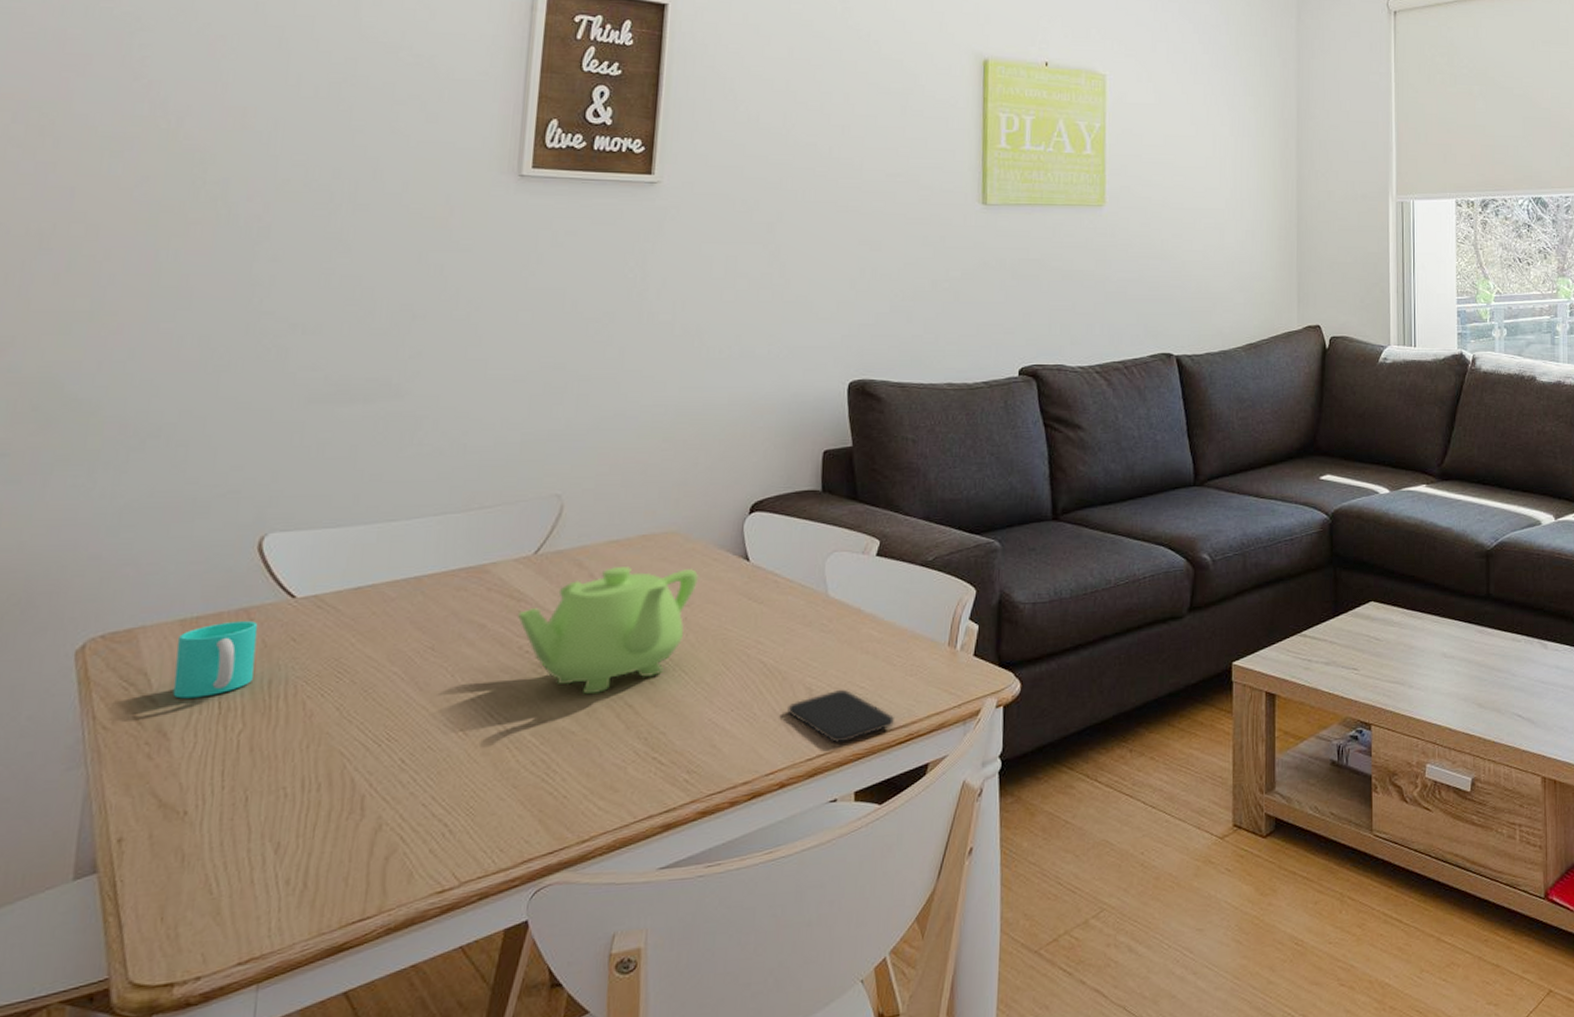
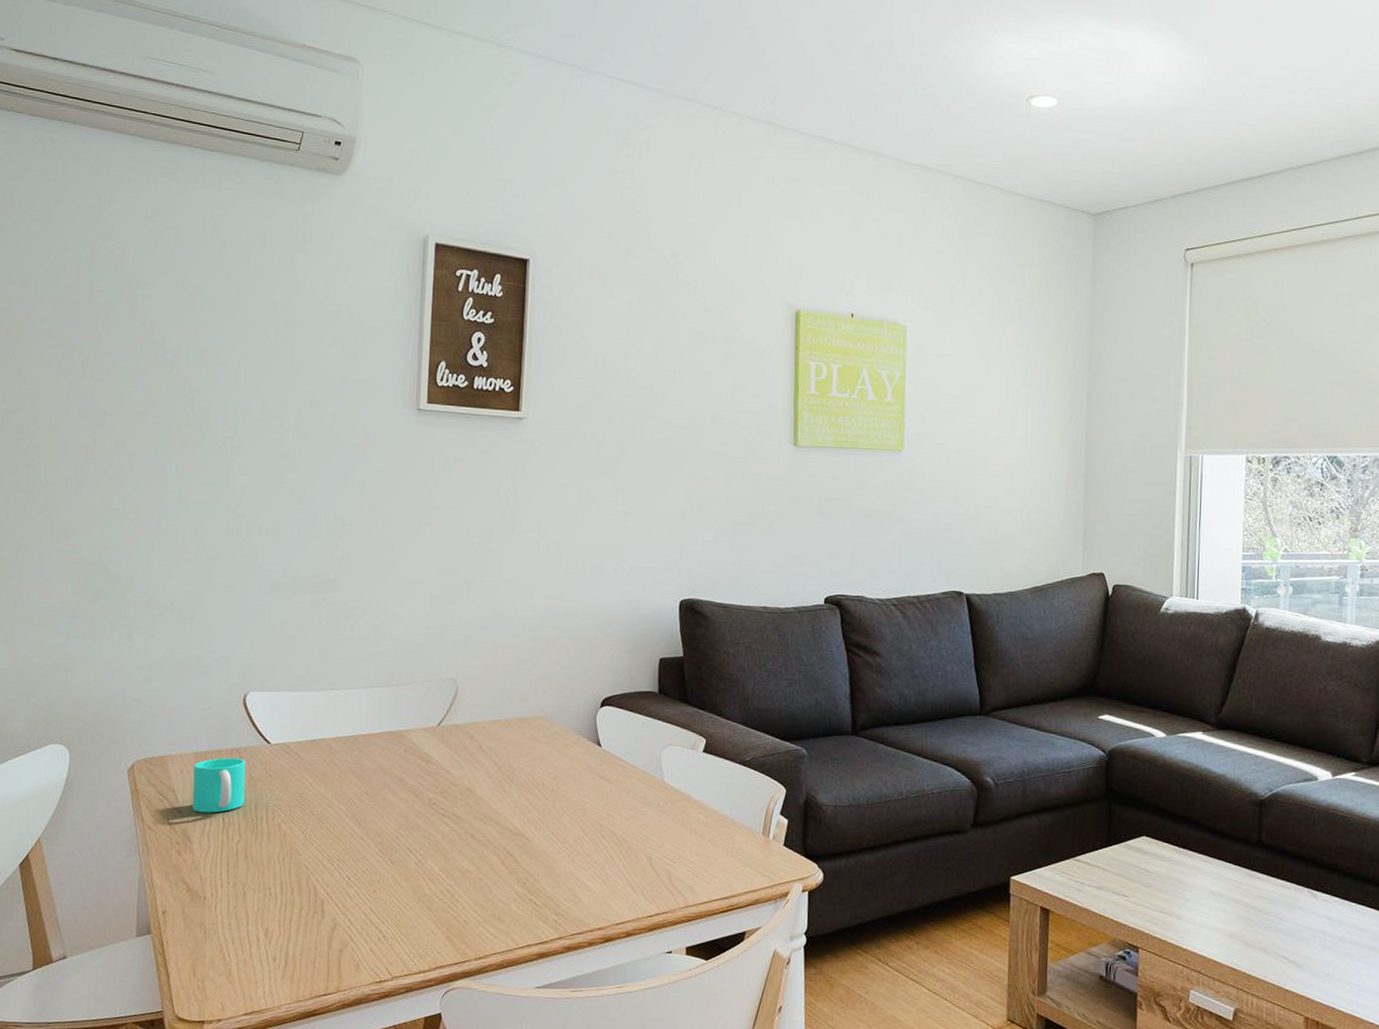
teapot: present [518,566,700,695] -> none [427,741,563,843]
smartphone: present [787,689,894,743] -> none [632,861,718,906]

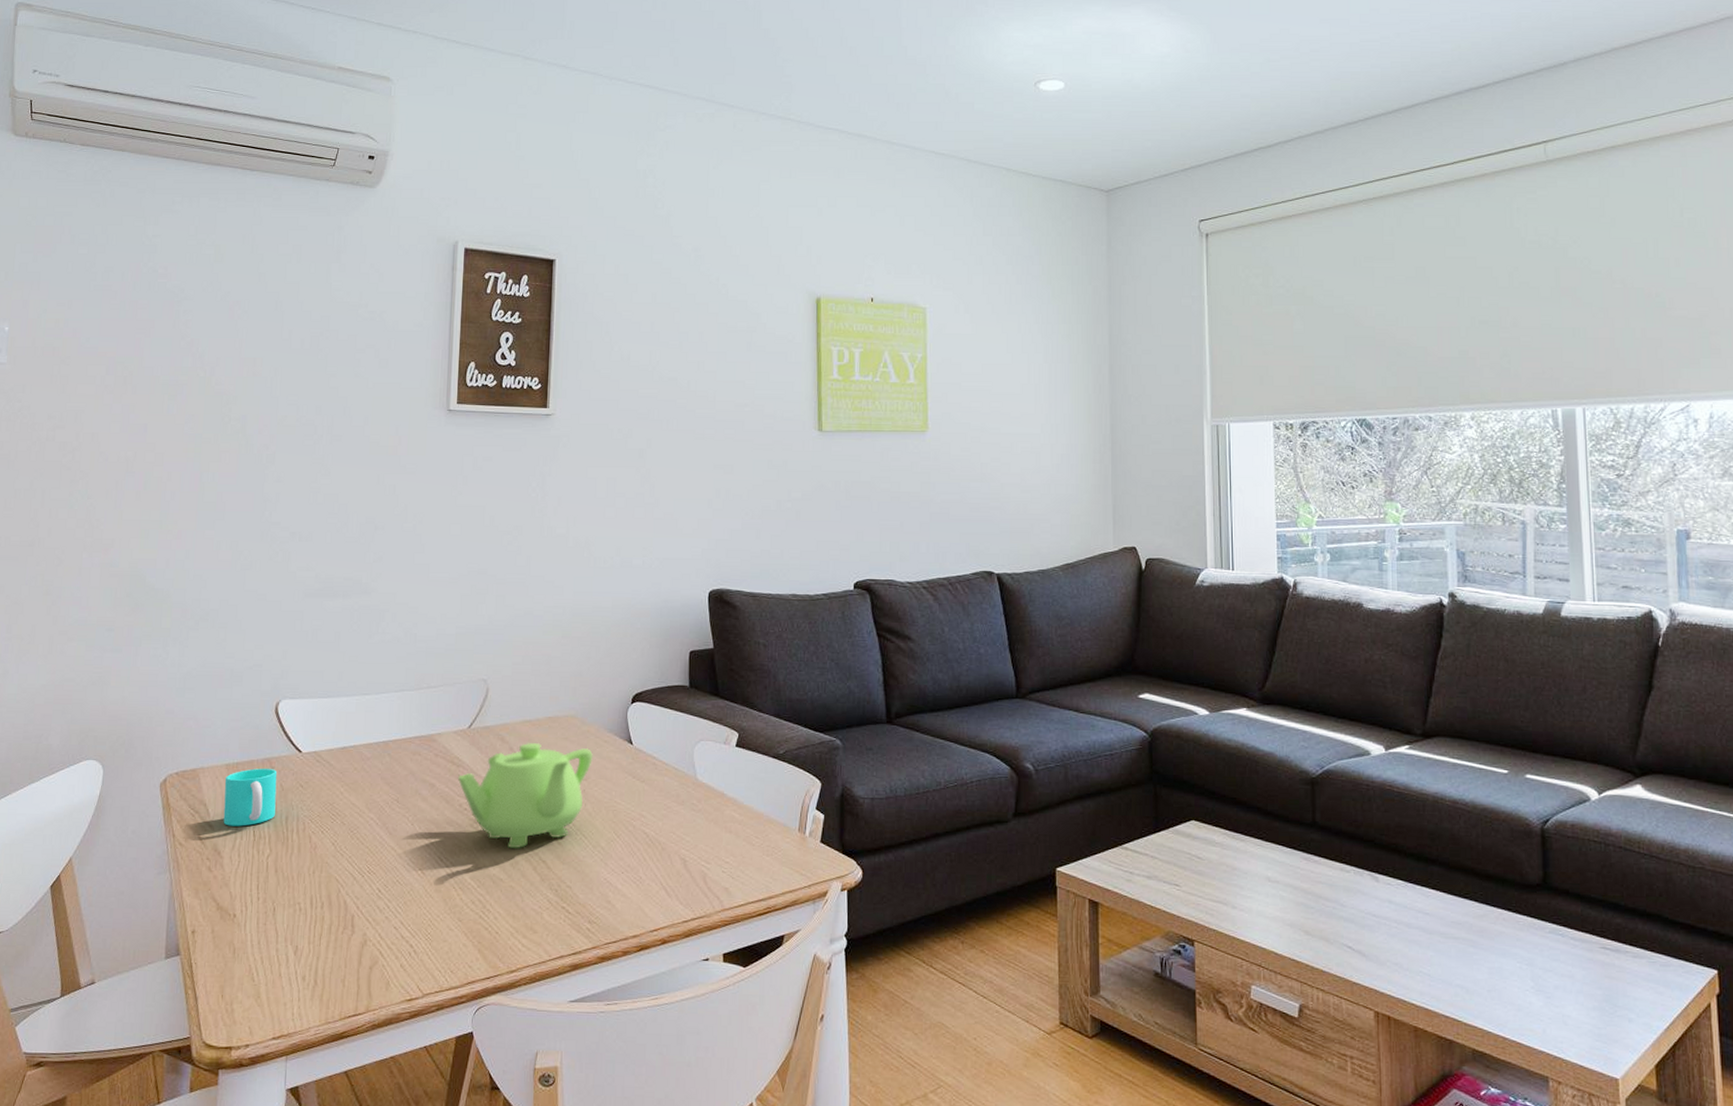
teapot: none [427,741,563,843] -> present [458,742,594,849]

